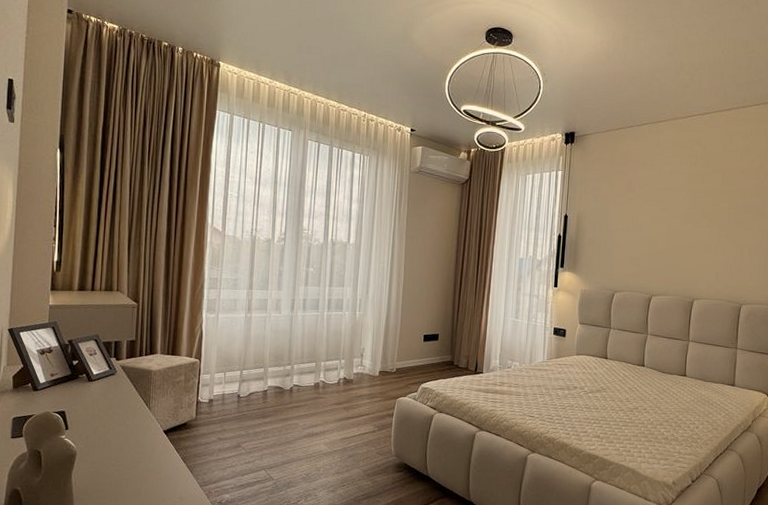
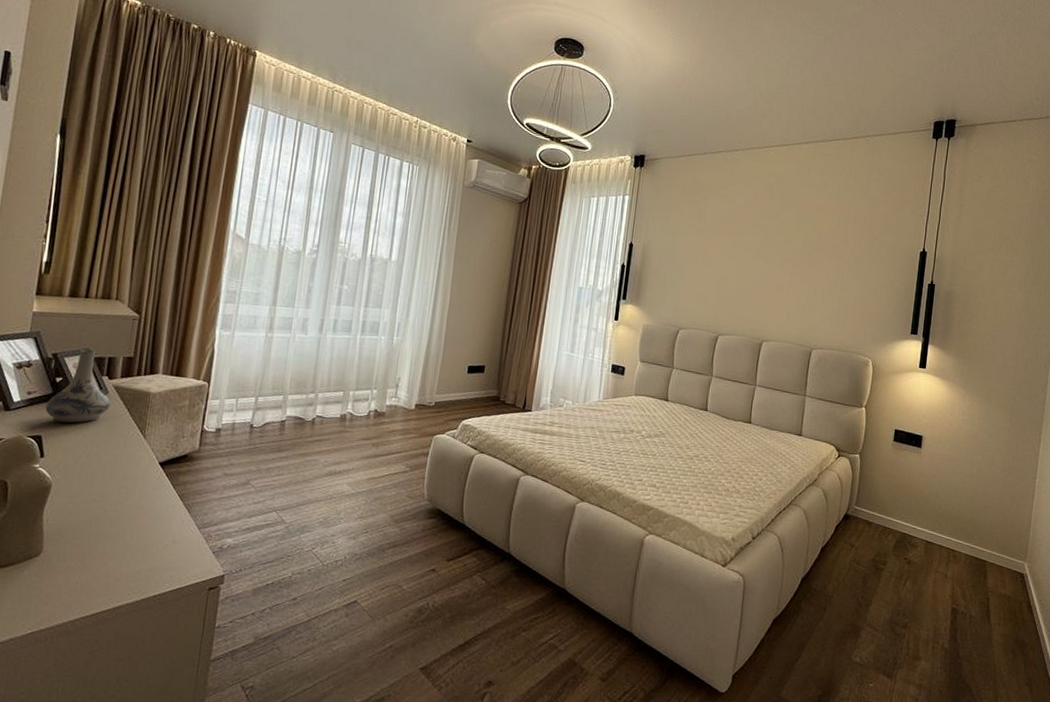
decorative vase: none [66,336,120,400] -> present [45,350,111,423]

